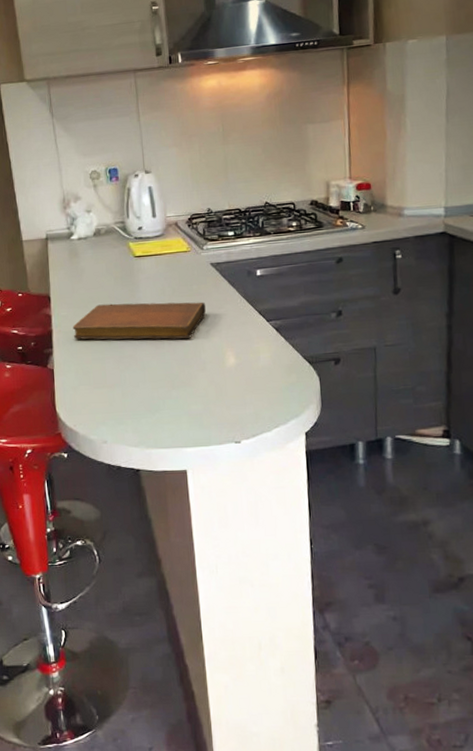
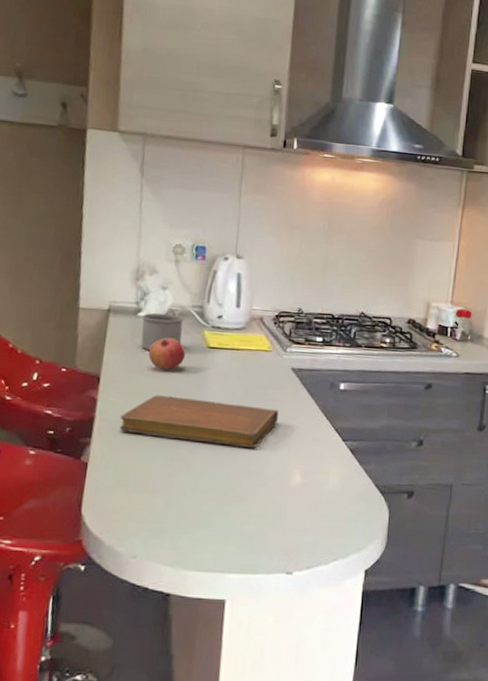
mug: none [74,230,111,268] -> present [141,311,184,350]
pomegranate: none [85,254,117,282] -> present [148,338,186,370]

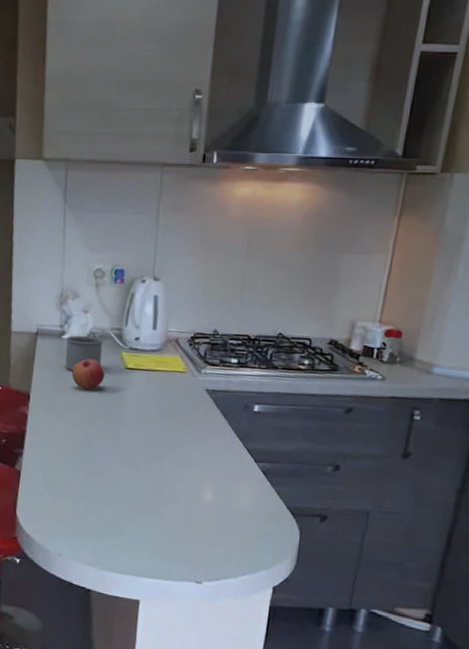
notebook: present [120,395,278,448] -> none [47,412,192,465]

